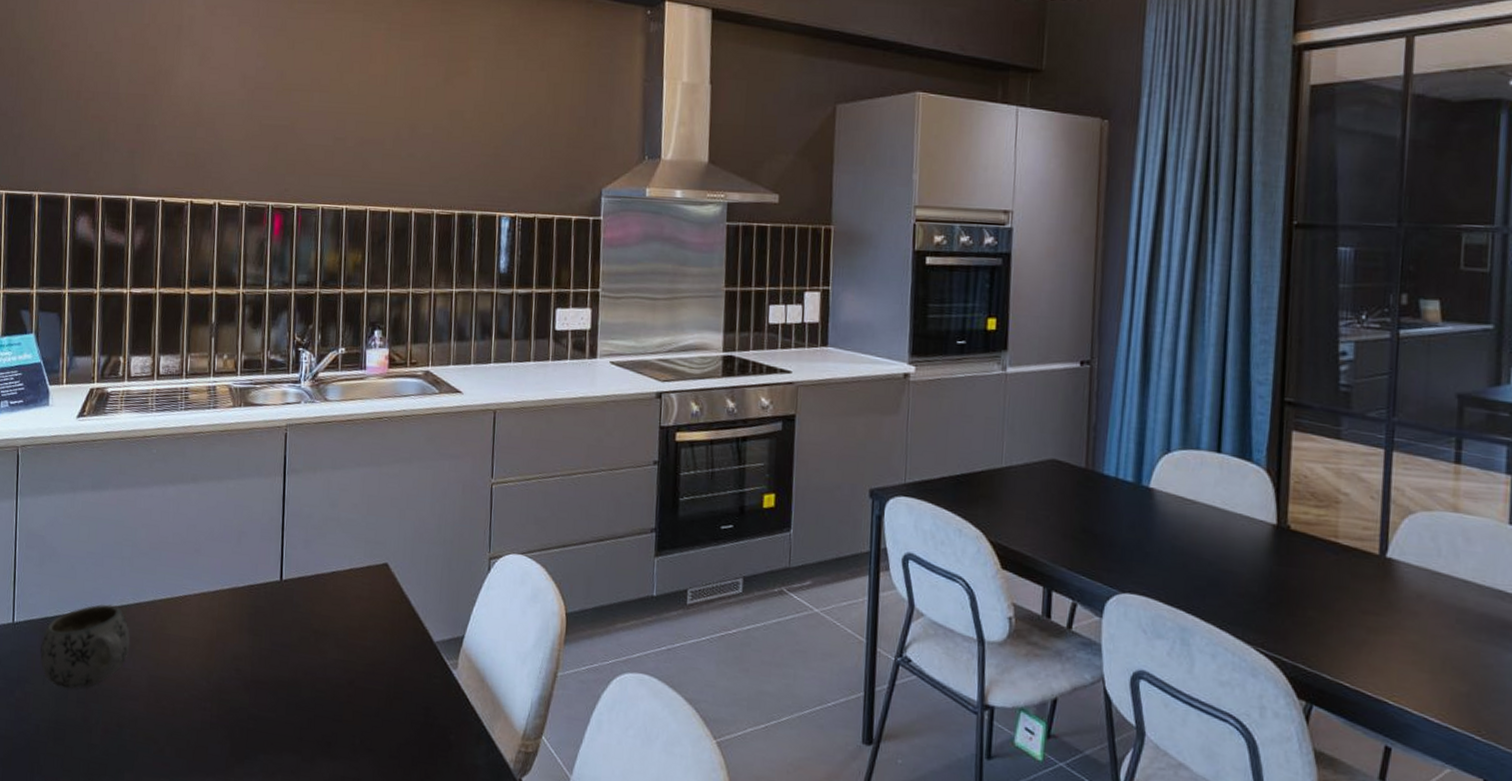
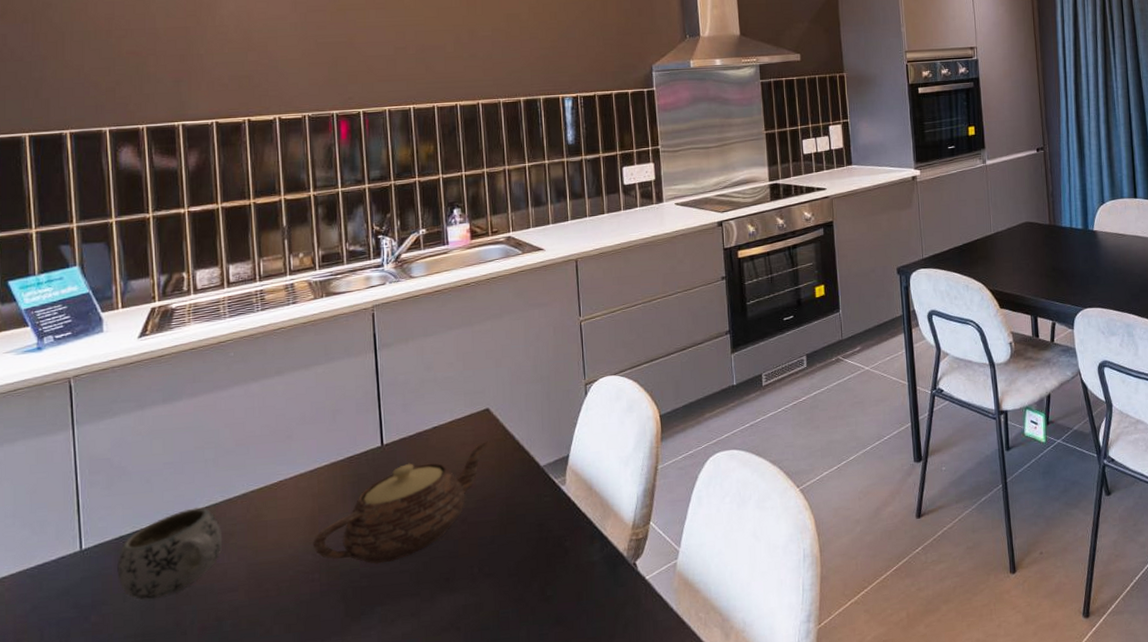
teapot: none [208,599,386,709] -> present [312,440,491,564]

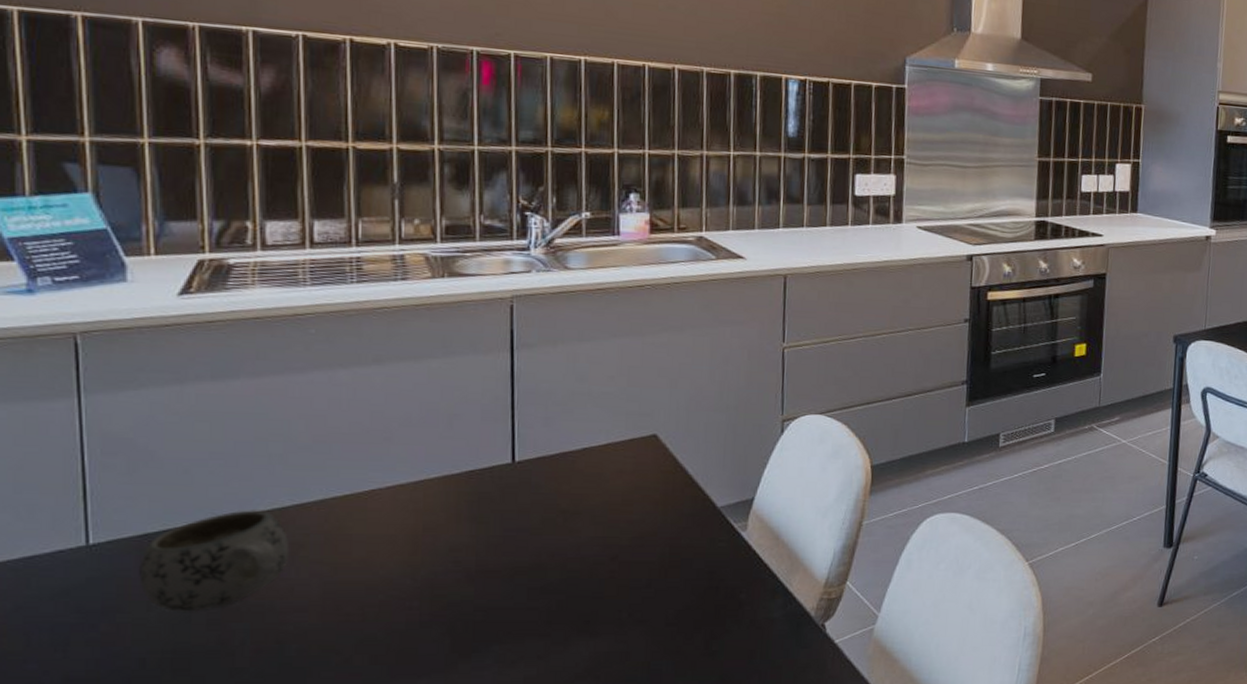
teapot: present [312,440,491,564] -> none [412,471,656,597]

